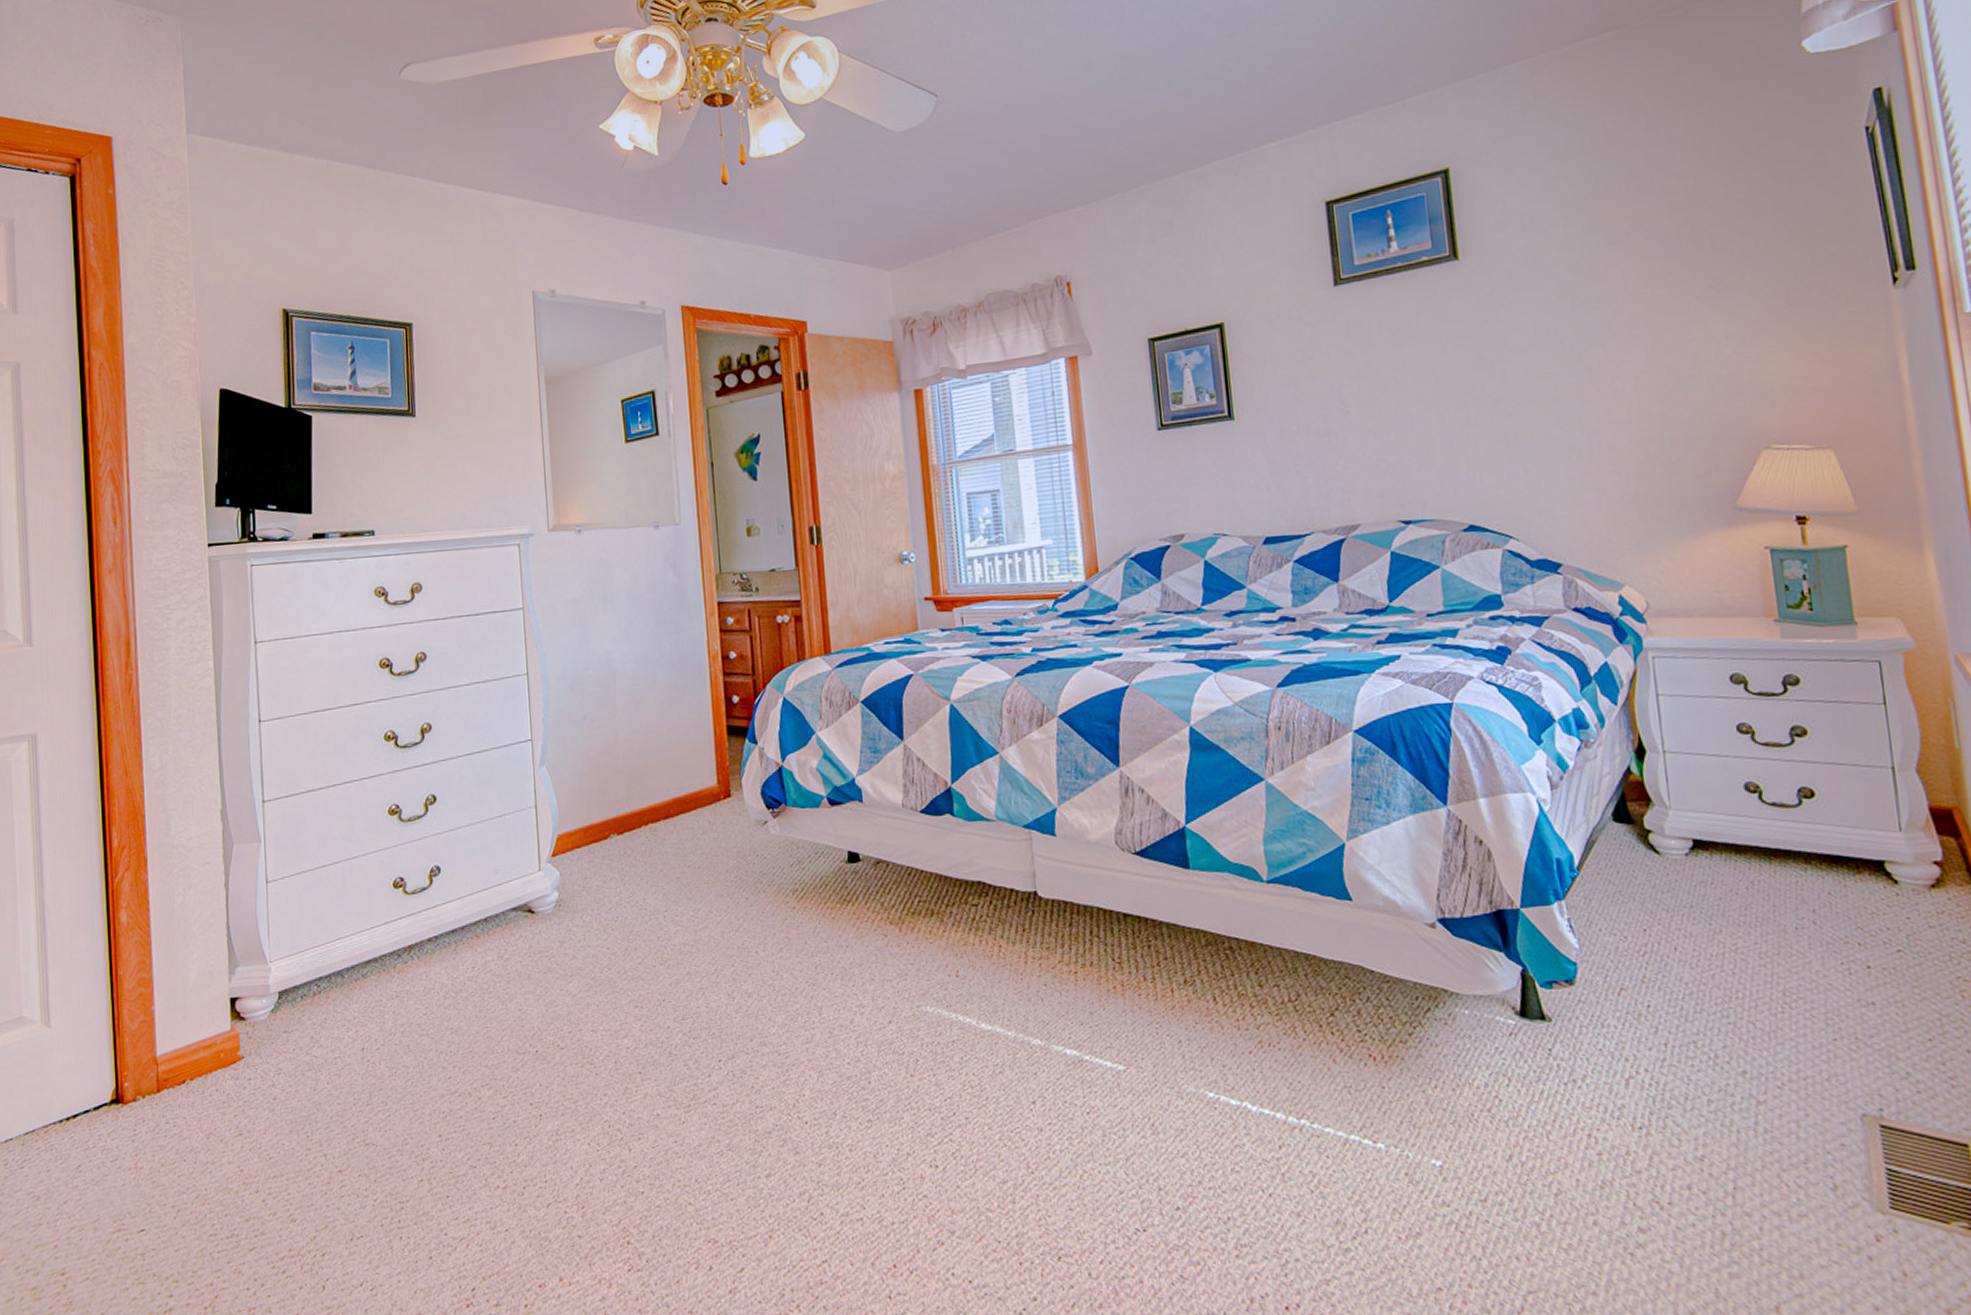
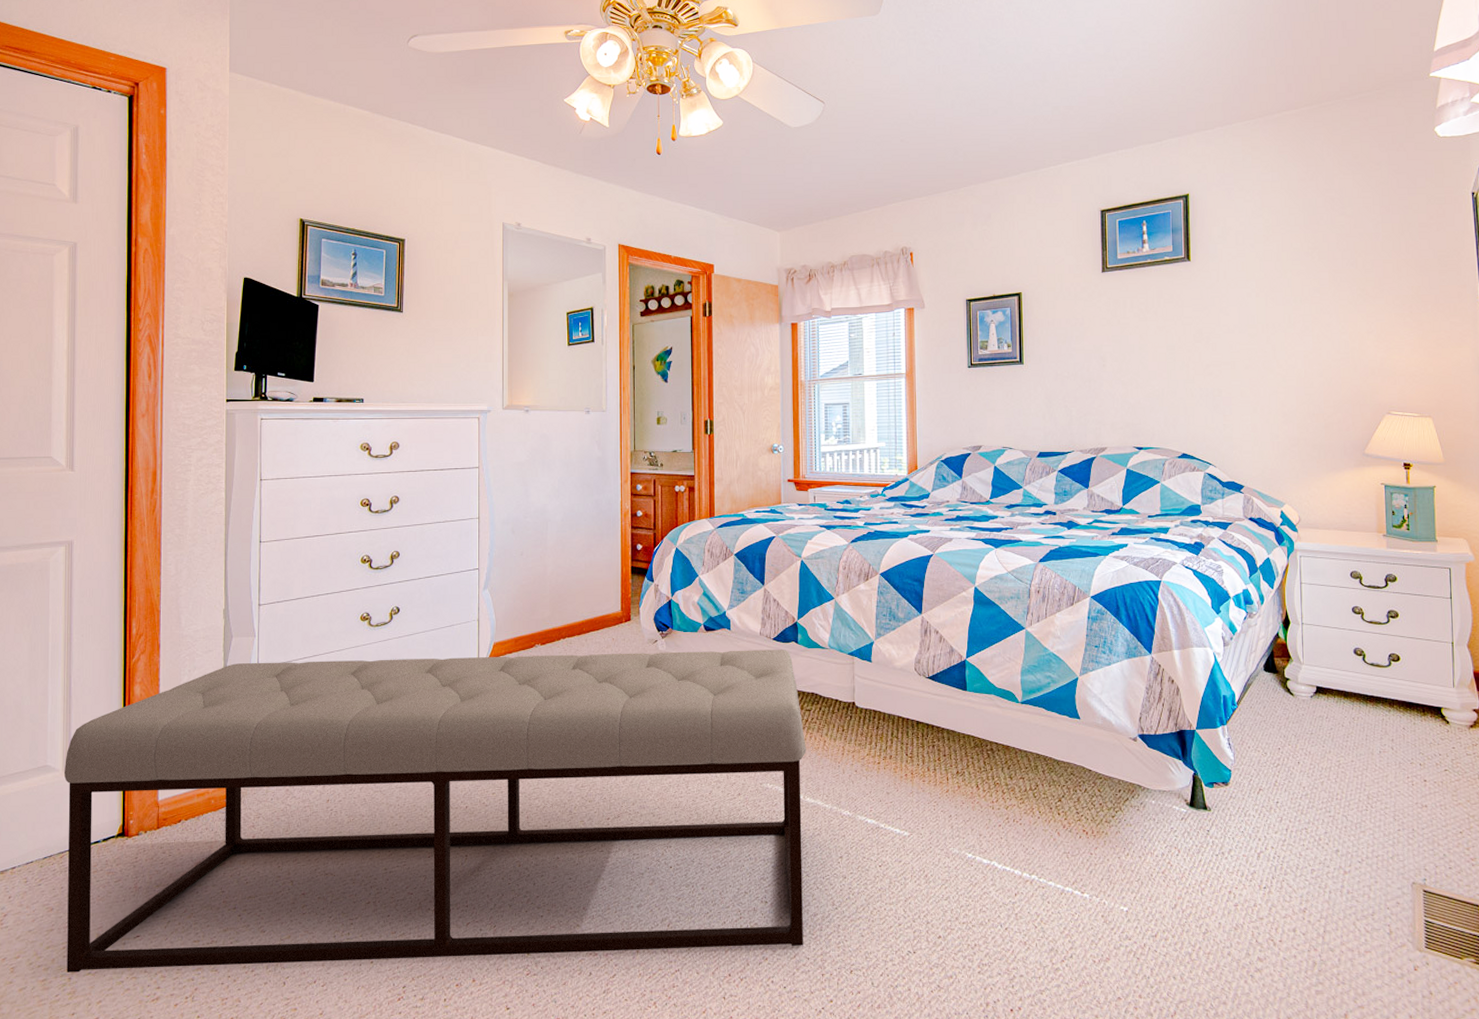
bench: none [42,825,991,1278] -> present [63,649,806,972]

